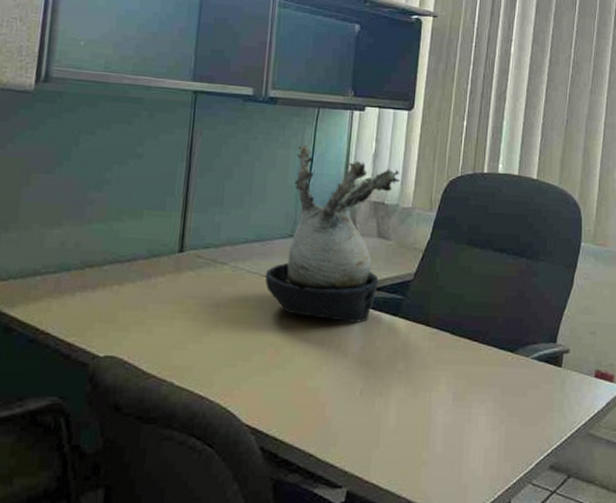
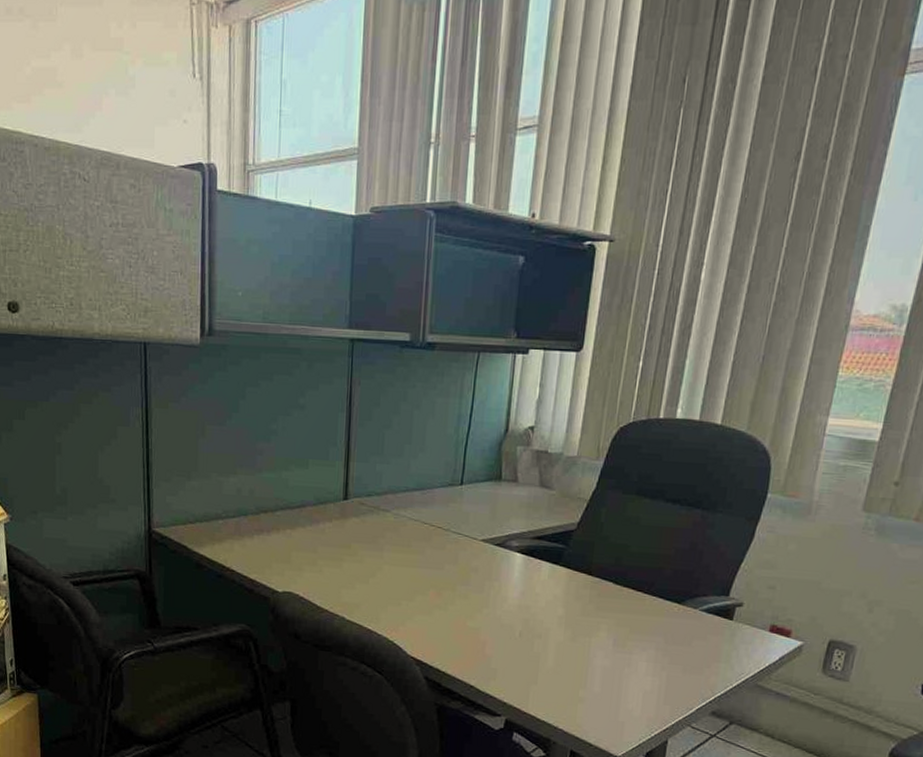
plant: present [265,144,401,324] -> none [426,392,566,571]

